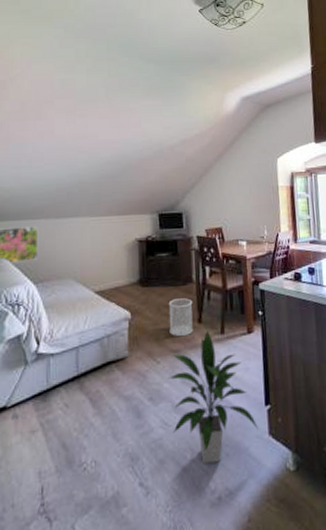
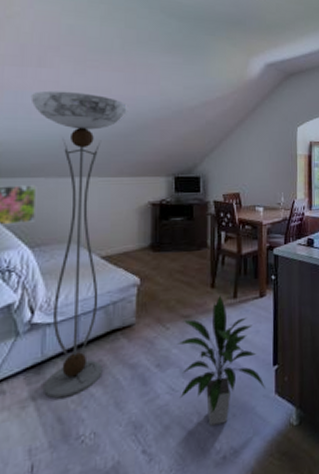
floor lamp: none [31,139,114,426] -> present [30,90,129,399]
wastebasket: present [168,298,193,337] -> none [181,263,207,302]

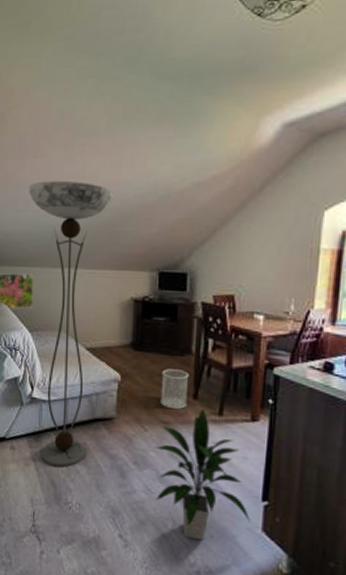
wastebasket: none [181,263,207,302] -> present [160,369,190,410]

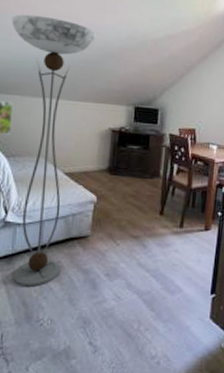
indoor plant: present [154,408,250,541] -> none [124,222,201,335]
wastebasket: present [160,369,190,410] -> none [131,190,157,225]

